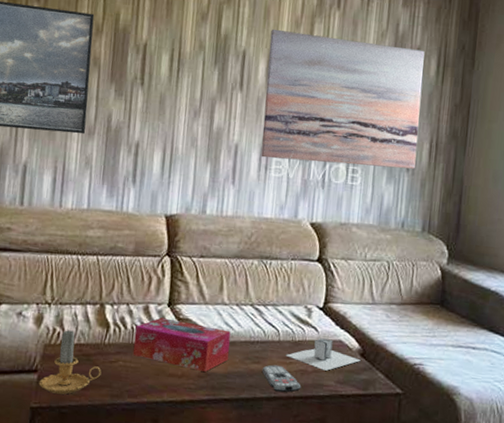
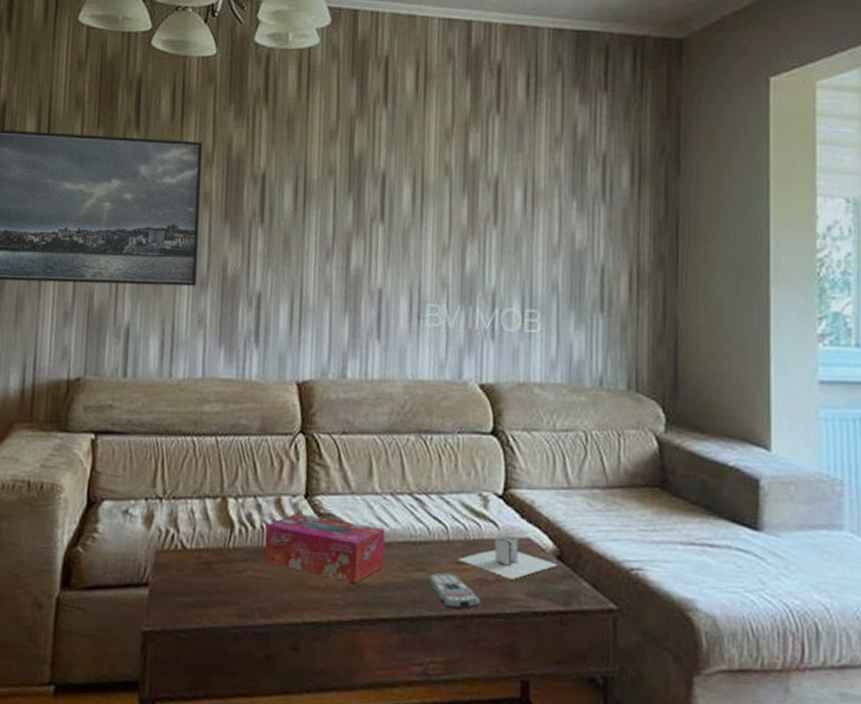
candle: present [39,329,102,395] -> none [150,530,226,615]
wall art: present [261,29,425,169] -> none [411,143,614,309]

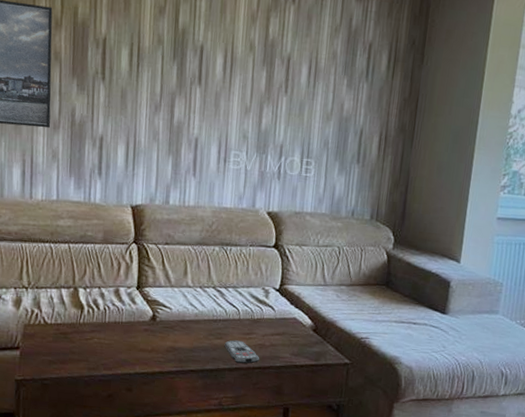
tissue box: present [263,513,386,583] -> none [106,299,195,347]
video game console: present [457,535,557,580] -> none [245,316,313,345]

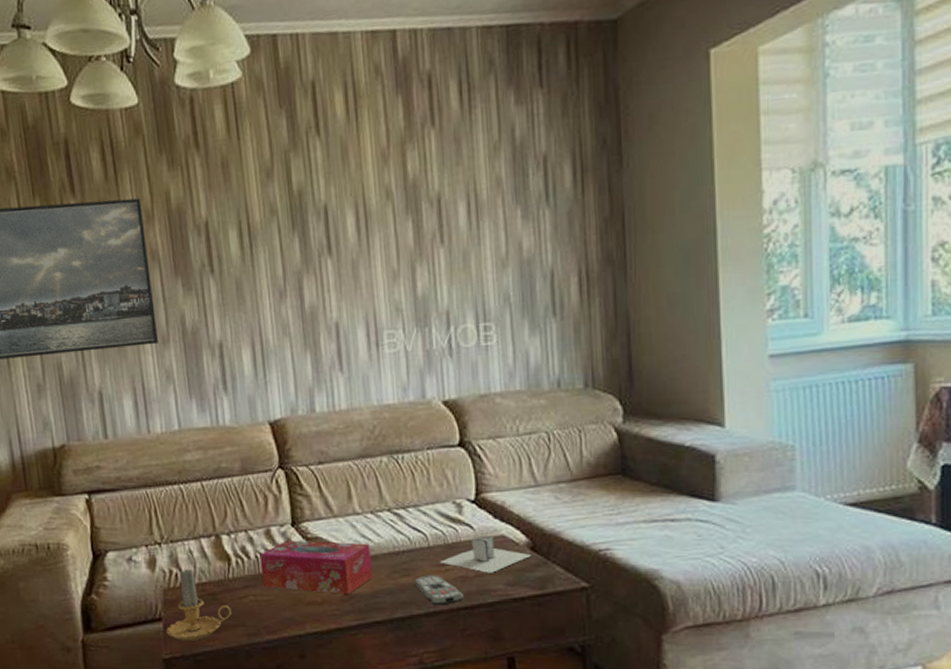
candle: none [21,310,78,368] -> present [166,568,232,641]
tissue box: none [106,299,195,347] -> present [259,540,373,594]
video game console: none [245,316,313,345] -> present [439,536,531,573]

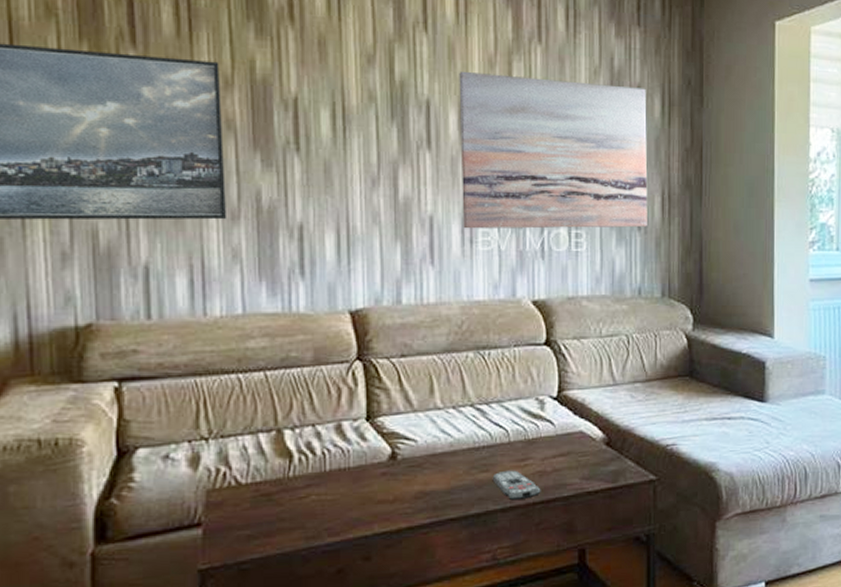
candle: present [166,568,232,641] -> none [205,466,289,548]
tissue box: present [259,540,373,594] -> none [327,435,451,492]
wall art: none [353,156,563,333] -> present [459,71,648,229]
video game console: present [439,536,531,573] -> none [518,431,606,468]

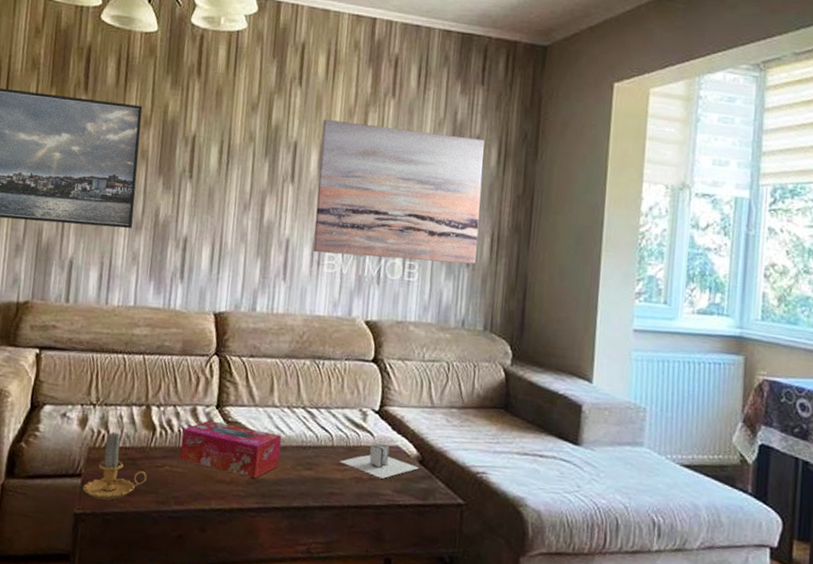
candle: none [205,466,289,548] -> present [82,431,147,501]
tissue box: none [327,435,451,492] -> present [179,420,282,478]
remote control: present [492,470,541,501] -> none [314,471,356,502]
video game console: none [518,431,606,468] -> present [339,443,419,479]

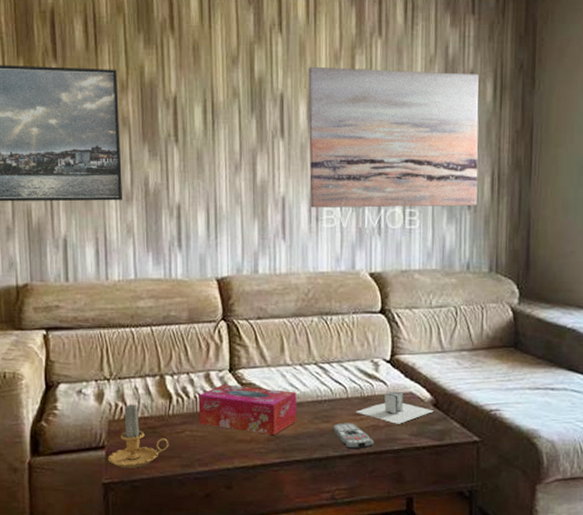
remote control: none [314,471,356,502] -> present [332,422,375,450]

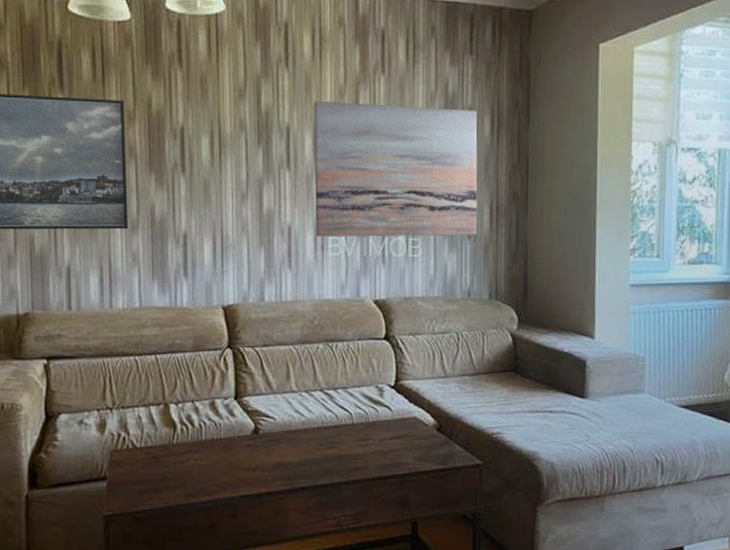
candle: present [108,403,169,468] -> none [109,433,173,499]
tissue box: present [198,384,297,435] -> none [203,412,303,462]
remote control: present [332,422,375,450] -> none [338,448,380,475]
video game console: present [355,392,434,424] -> none [360,417,437,449]

